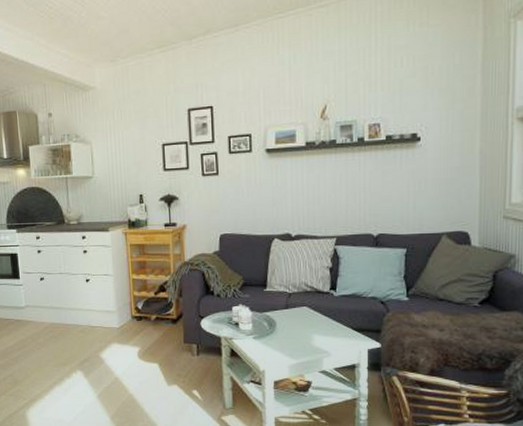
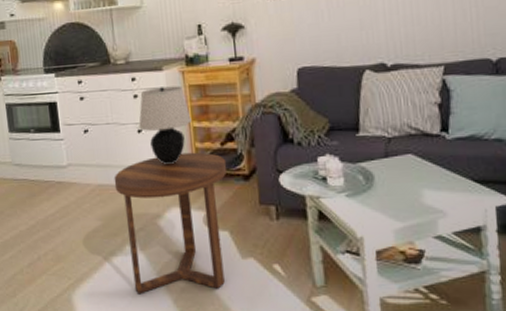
side table: none [64,299,159,413] -> present [114,152,228,295]
table lamp: none [87,244,131,309] -> present [138,85,192,165]

